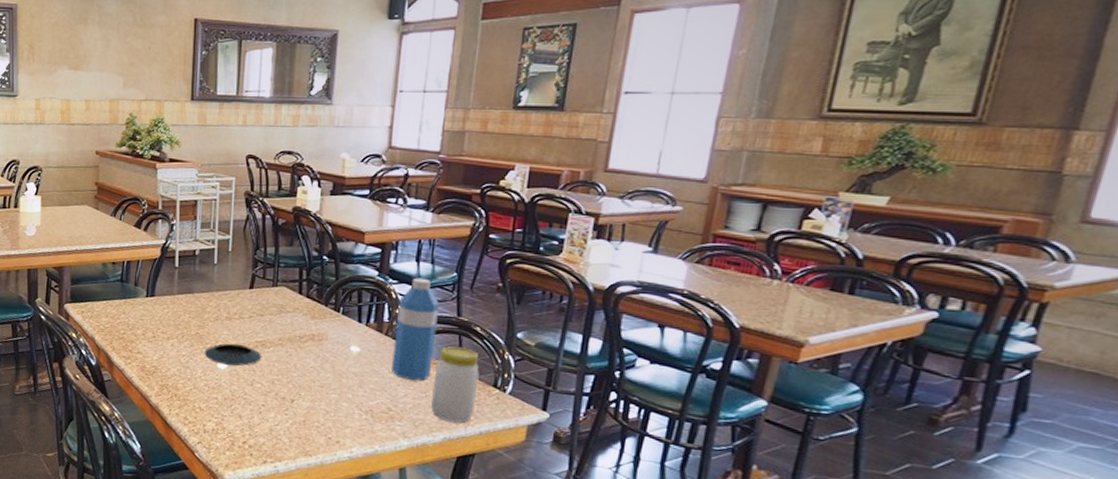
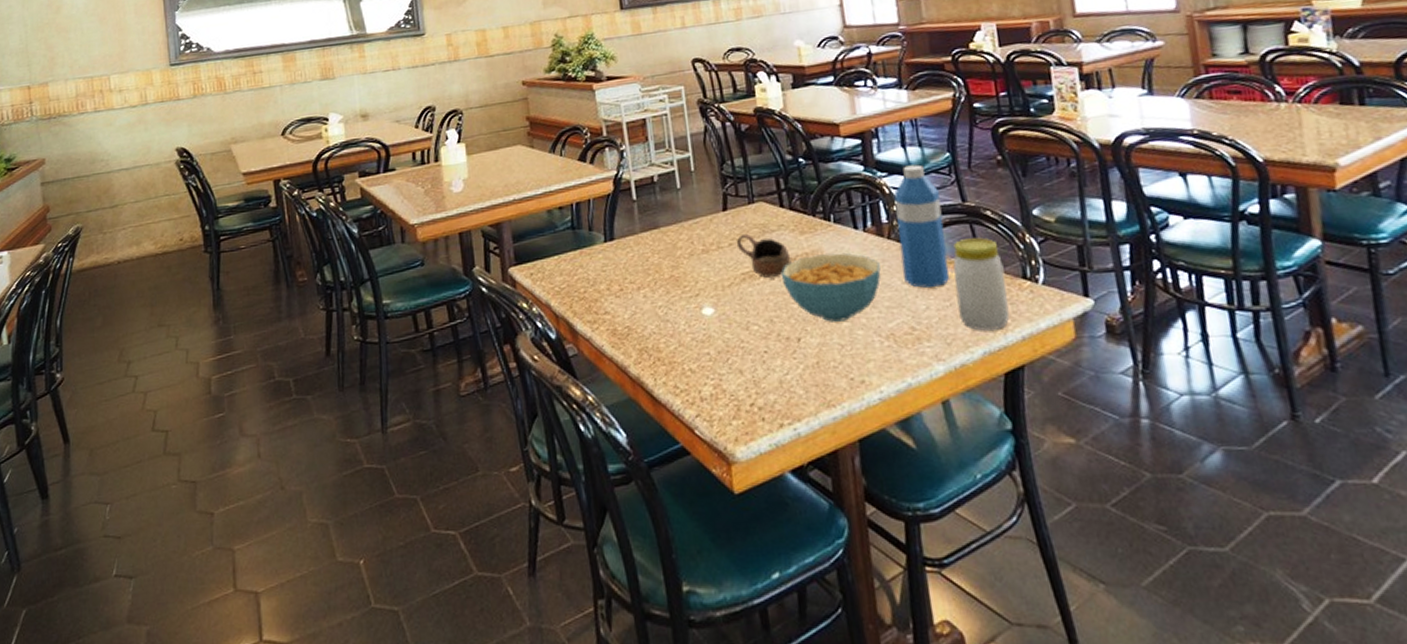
saucer: present [204,343,262,367] -> none [684,280,753,310]
cup: none [256,310,300,349] -> present [737,233,792,278]
cereal bowl: none [288,337,374,394] -> present [781,253,881,322]

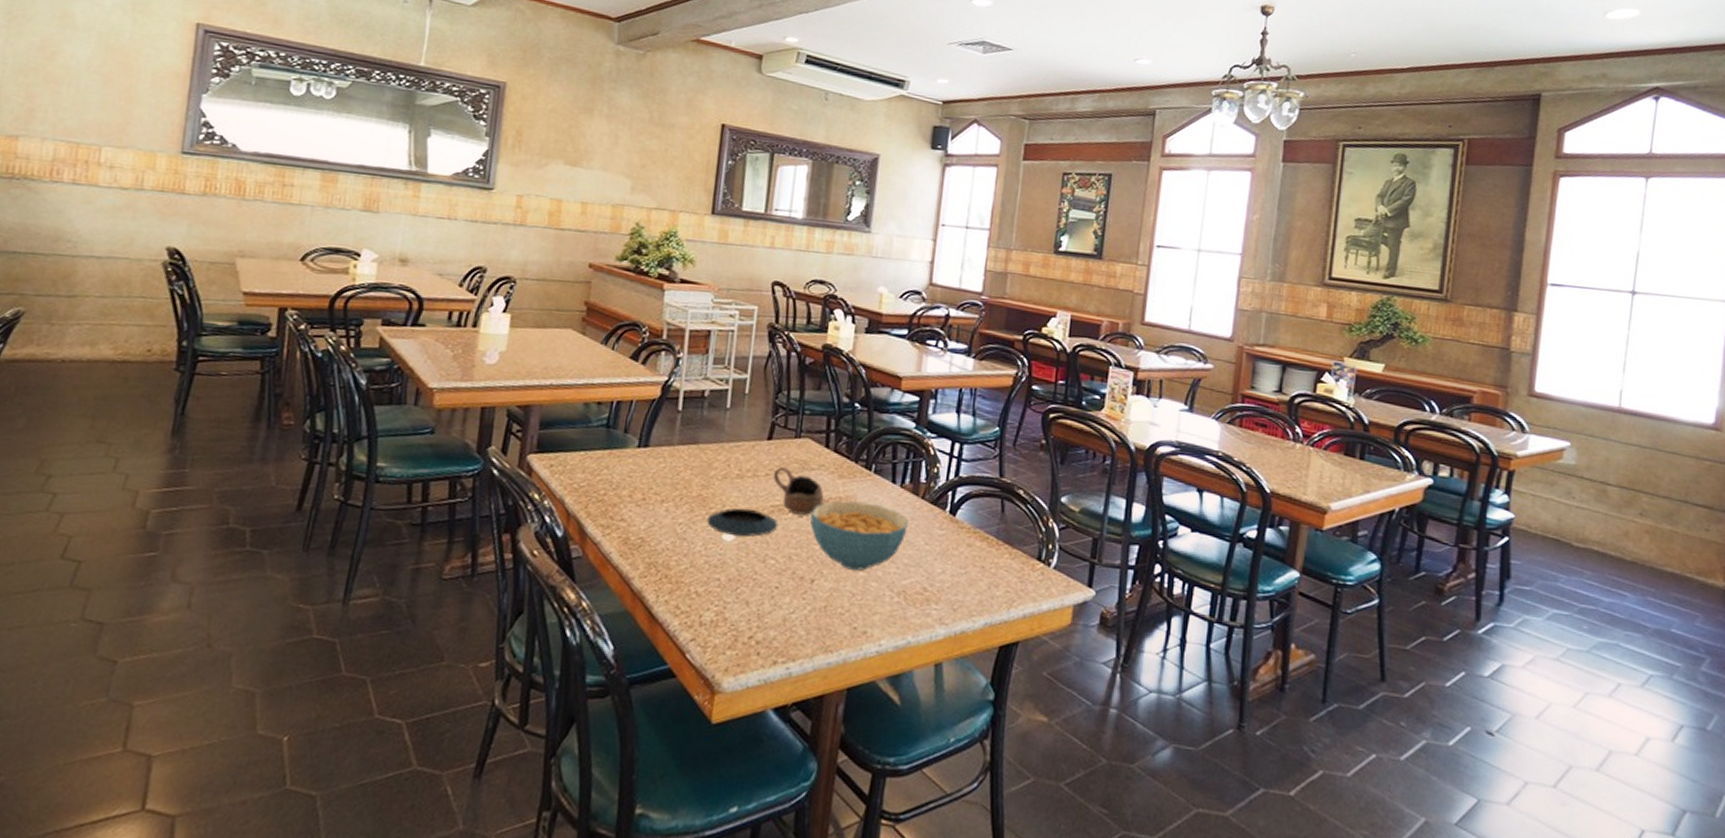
saucer: none [684,280,753,310] -> present [706,507,779,538]
water bottle: present [894,164,950,288] -> none [928,431,981,553]
jar: present [953,237,1010,331] -> none [971,512,1023,604]

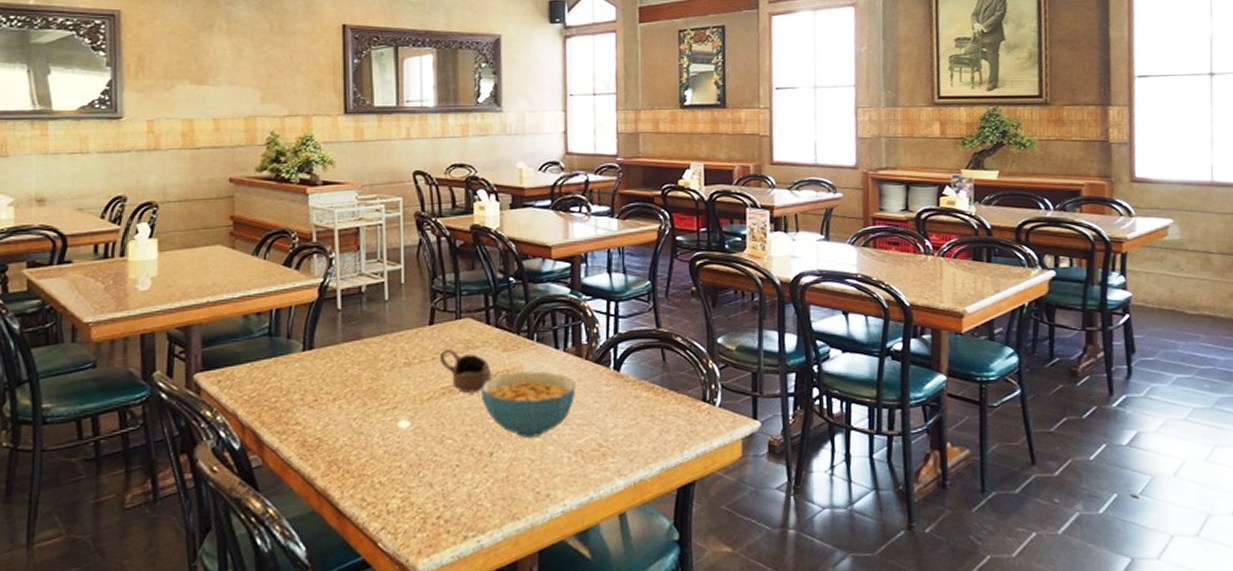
saucer: present [706,507,779,538] -> none [380,394,451,423]

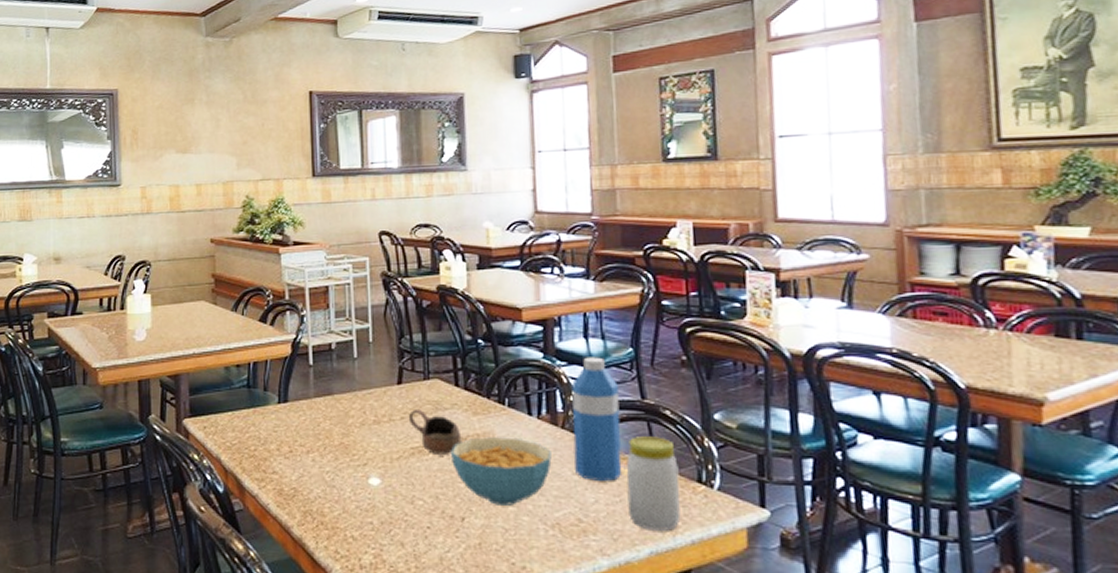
water bottle: none [595,290,639,407] -> present [571,357,622,481]
jar: none [642,362,688,449] -> present [626,436,681,531]

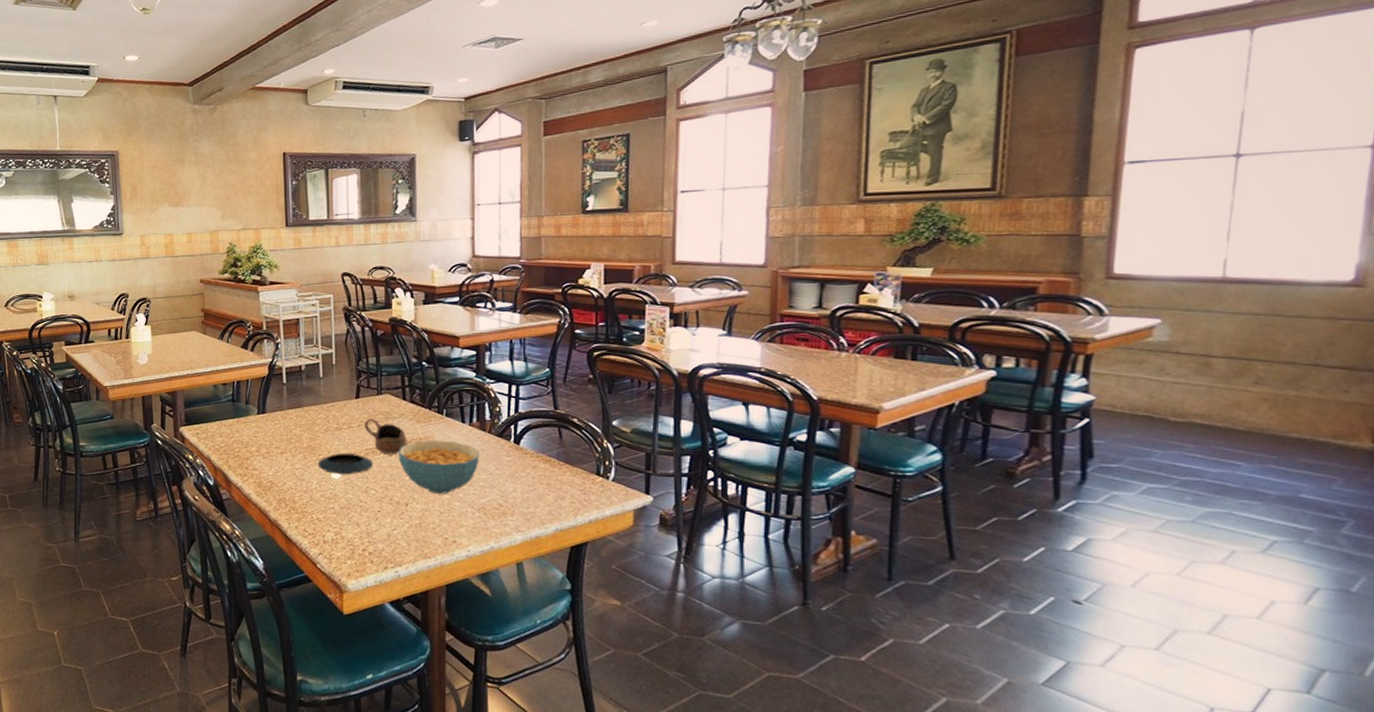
saucer: none [352,452,421,481] -> present [317,453,374,475]
water bottle: present [571,357,622,481] -> none [497,376,537,474]
jar: present [626,436,681,531] -> none [539,439,582,513]

